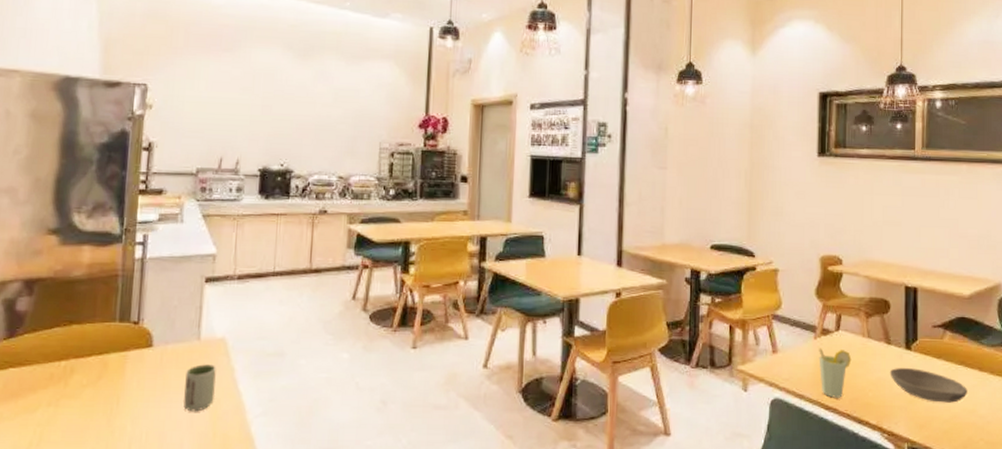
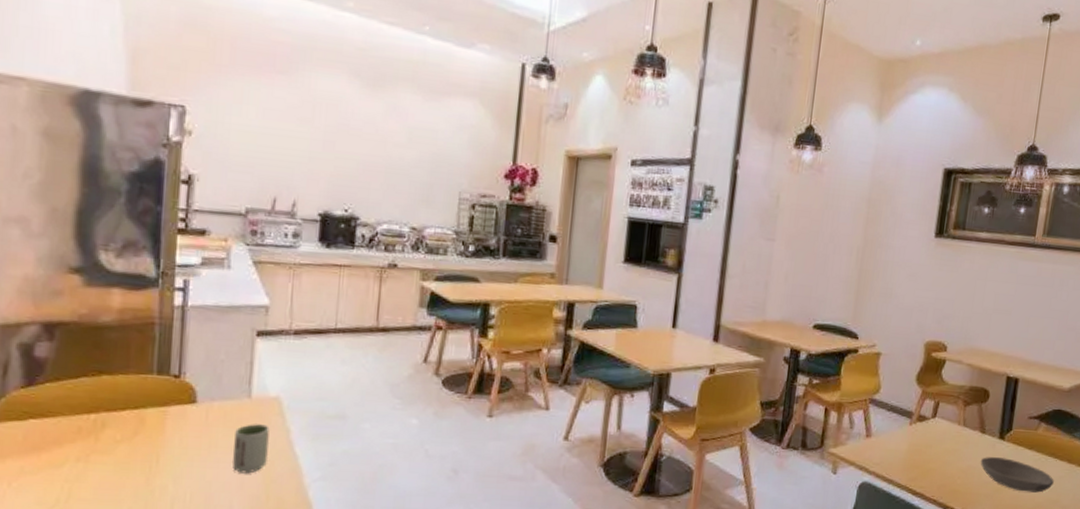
cup: present [818,348,852,398] -> none [911,434,945,484]

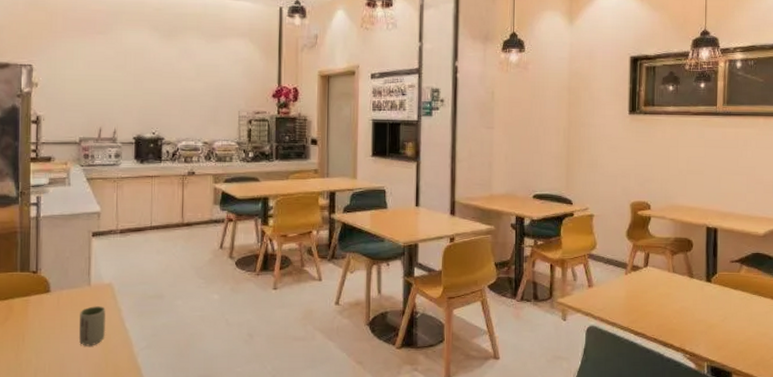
bowl: present [980,457,1054,493] -> none [692,298,761,327]

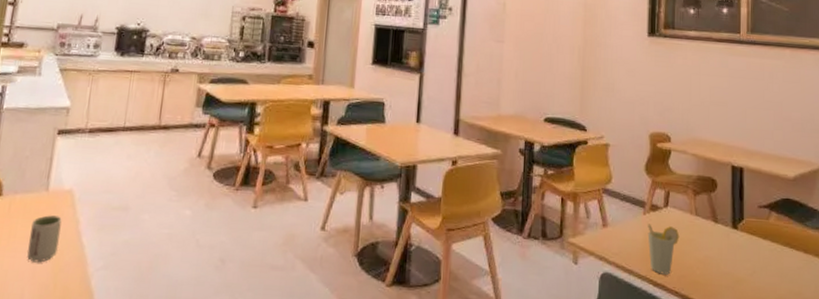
cup: none [629,282,658,325] -> present [647,224,680,275]

